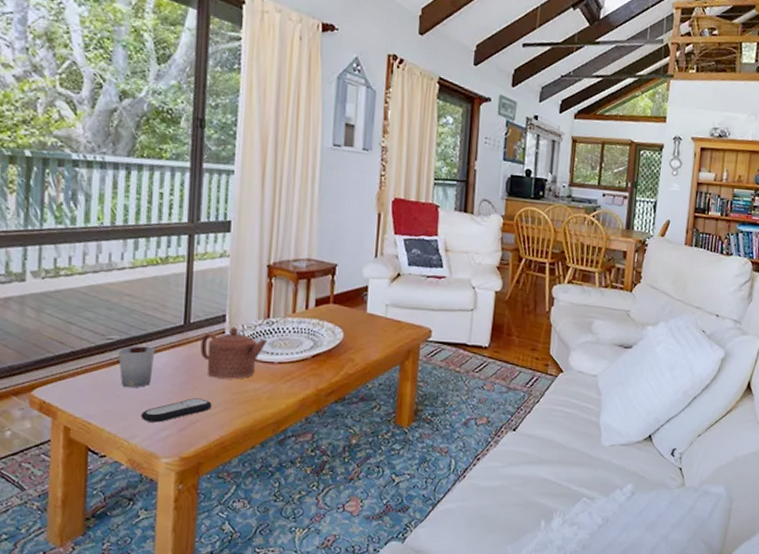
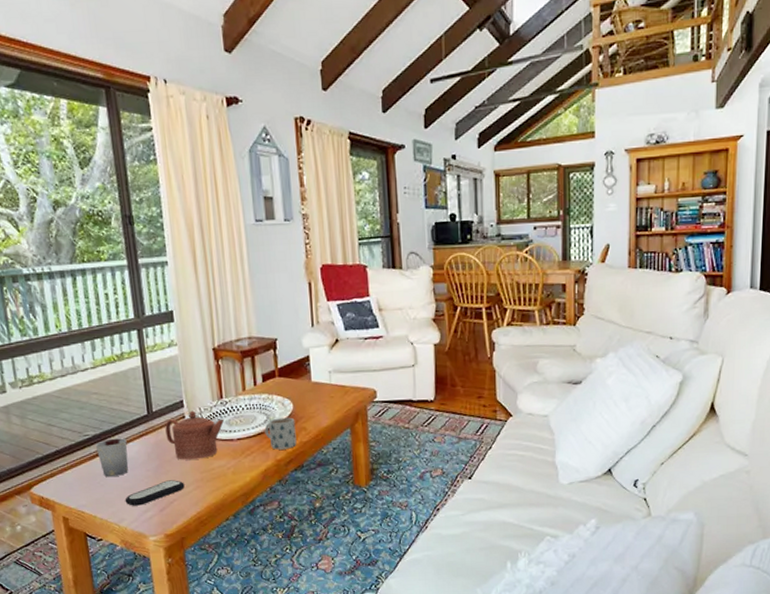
mug: none [309,345,343,379] -> present [264,417,297,450]

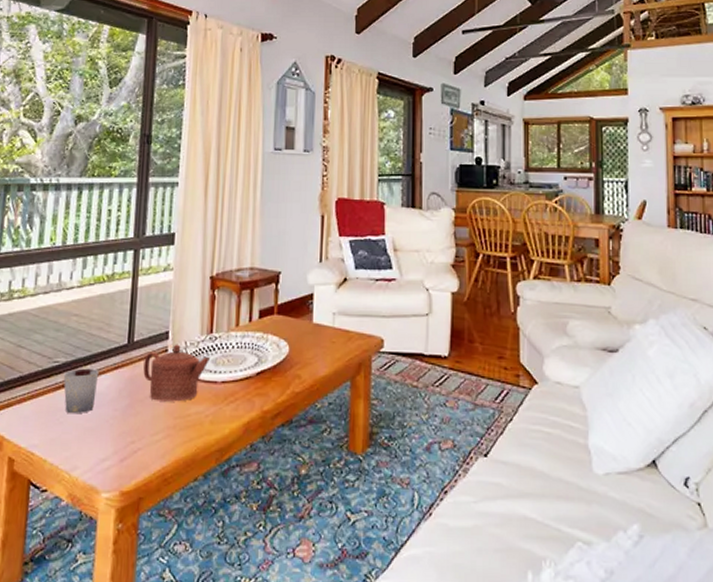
remote control: present [125,480,185,506] -> none [82,424,154,452]
mug: present [264,417,297,450] -> none [253,361,289,399]

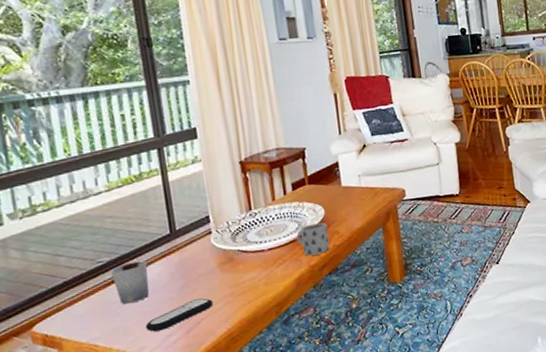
remote control: none [82,424,154,452] -> present [145,298,213,332]
teapot: present [143,344,211,402] -> none [190,225,254,277]
mug: none [253,361,289,399] -> present [296,222,330,256]

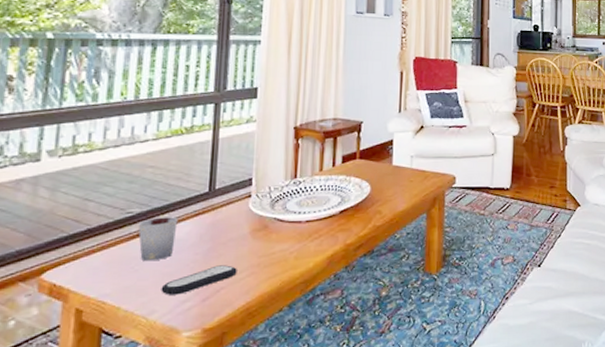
mug: present [296,222,330,256] -> none [337,200,371,234]

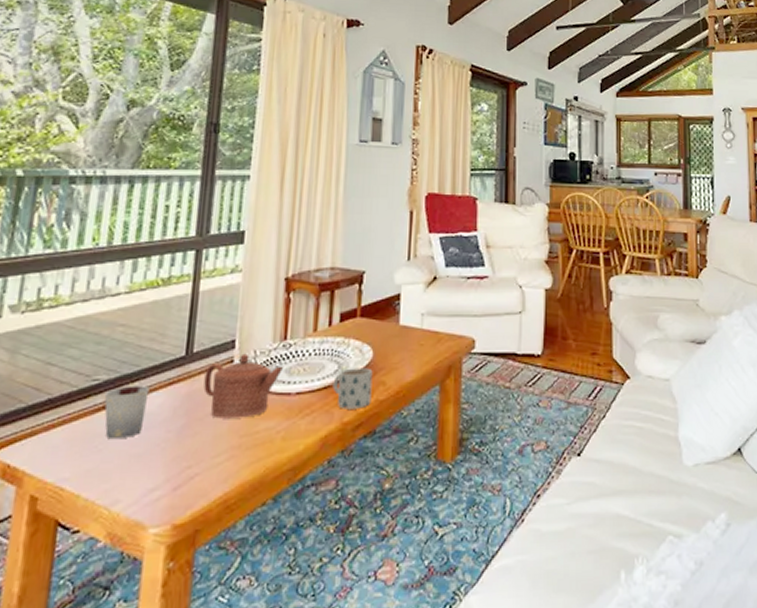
remote control: present [161,265,237,295] -> none [126,446,215,482]
teapot: none [226,189,295,243] -> present [203,353,284,419]
mug: none [337,200,371,234] -> present [332,368,373,409]

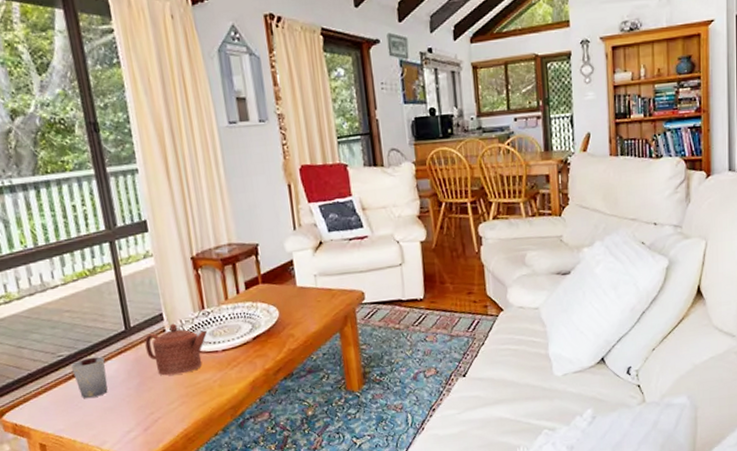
mug: present [332,368,373,409] -> none [250,324,285,359]

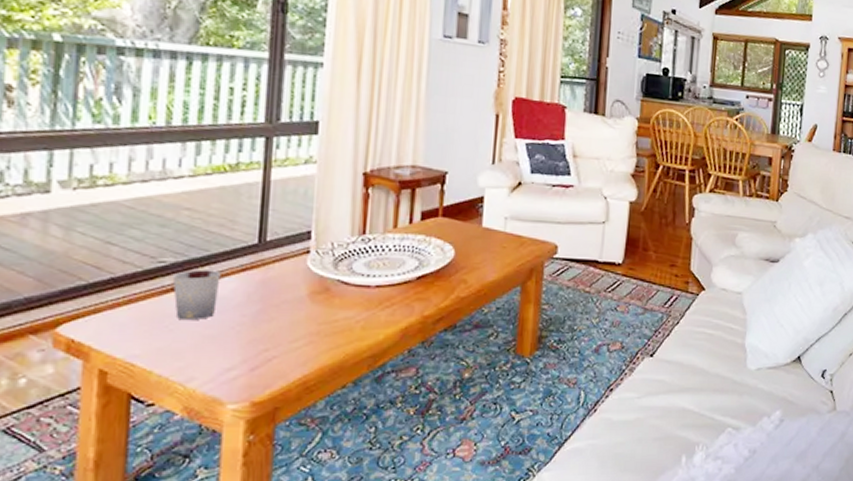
teapot: present [145,323,208,376] -> none [279,245,363,307]

